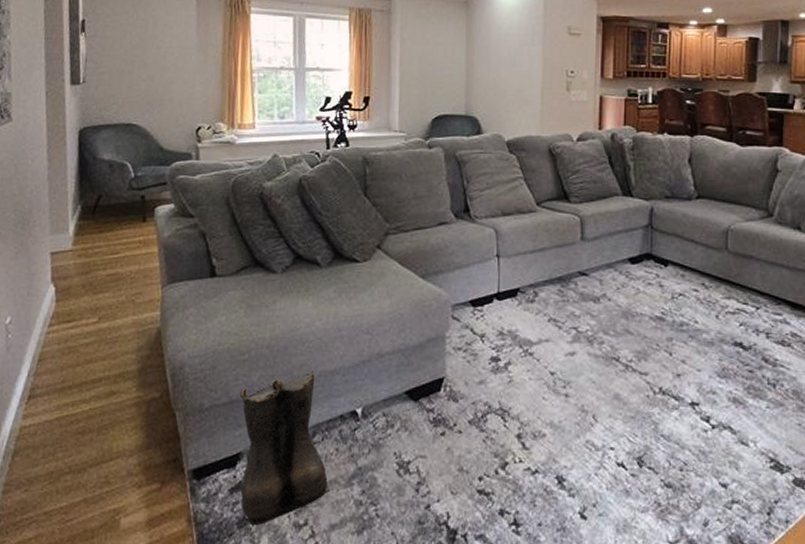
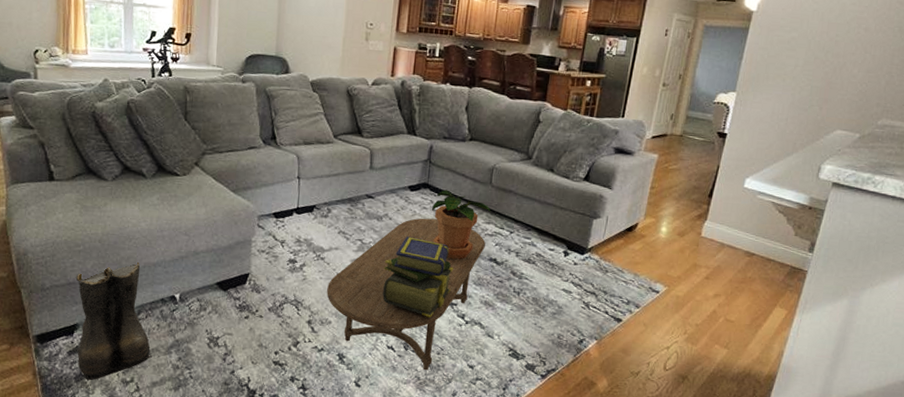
coffee table: none [538,296,727,494] -> present [327,218,486,371]
stack of books: none [606,320,691,423] -> present [382,236,454,318]
potted plant: none [659,260,730,347] -> present [432,189,491,260]

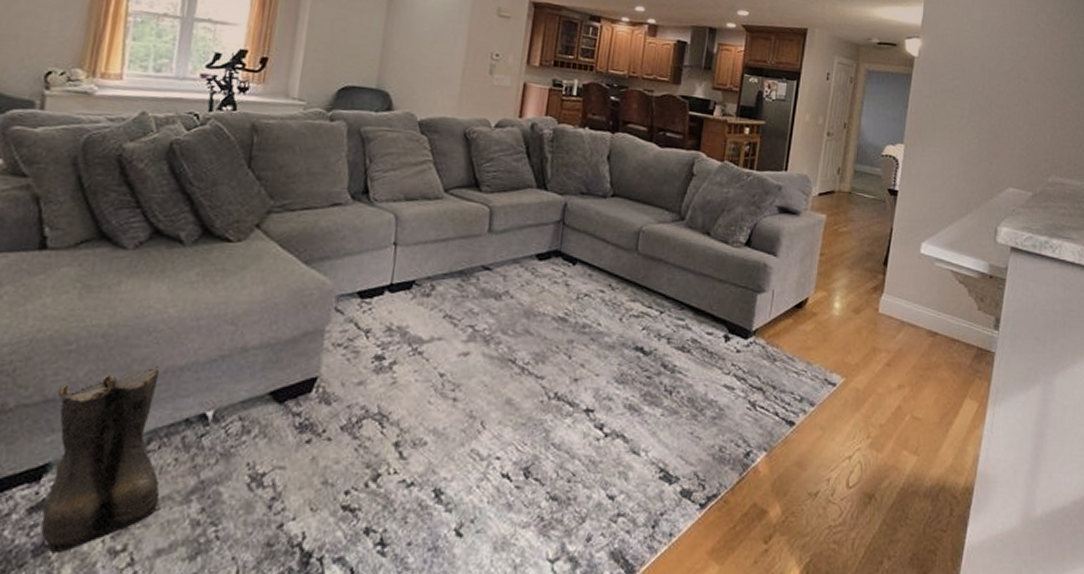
coffee table: present [327,218,486,371] -> none [423,295,630,507]
stack of books: present [382,236,454,318] -> none [498,320,591,430]
potted plant: present [432,189,491,260] -> none [565,258,637,350]

